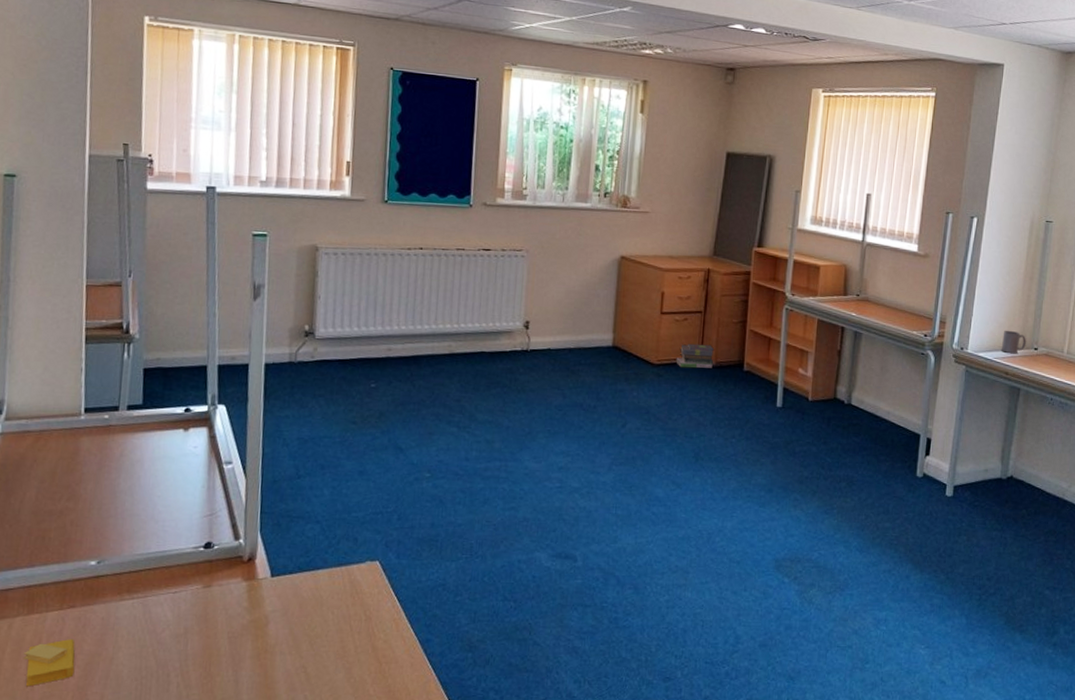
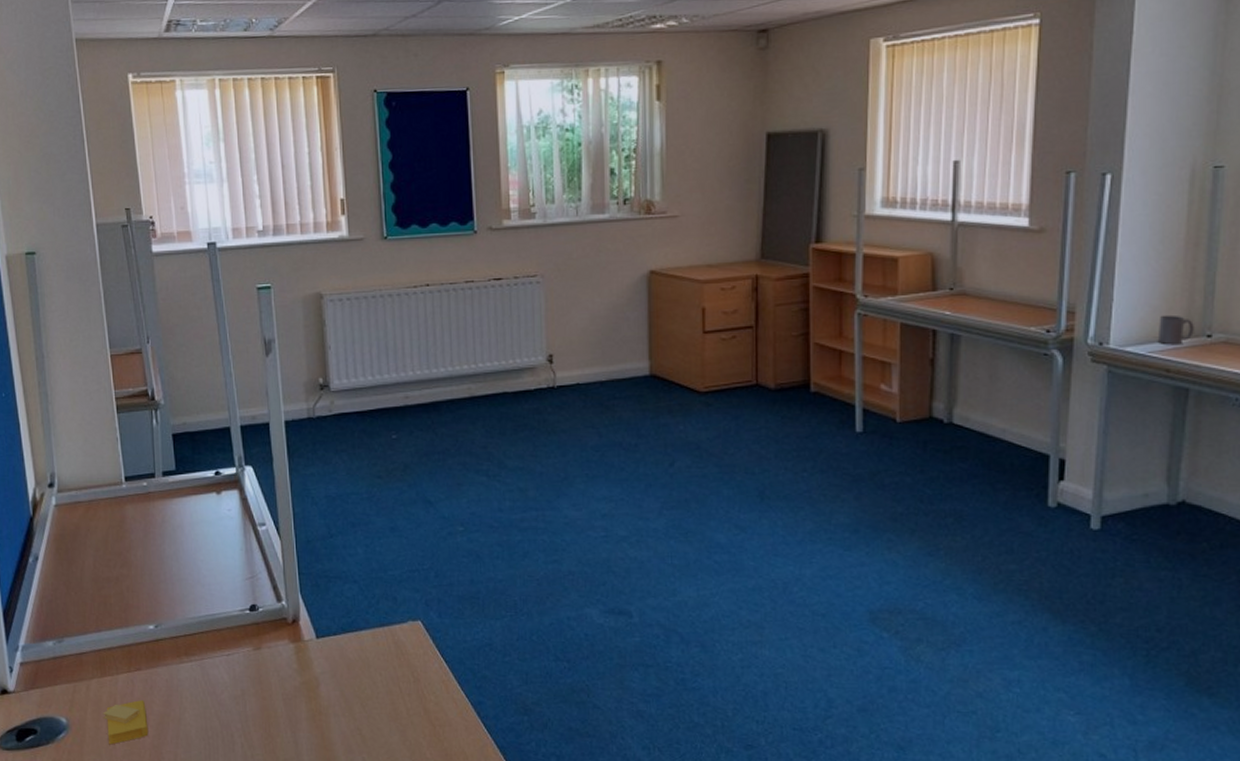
books: present [676,343,714,369] -> none [726,364,772,394]

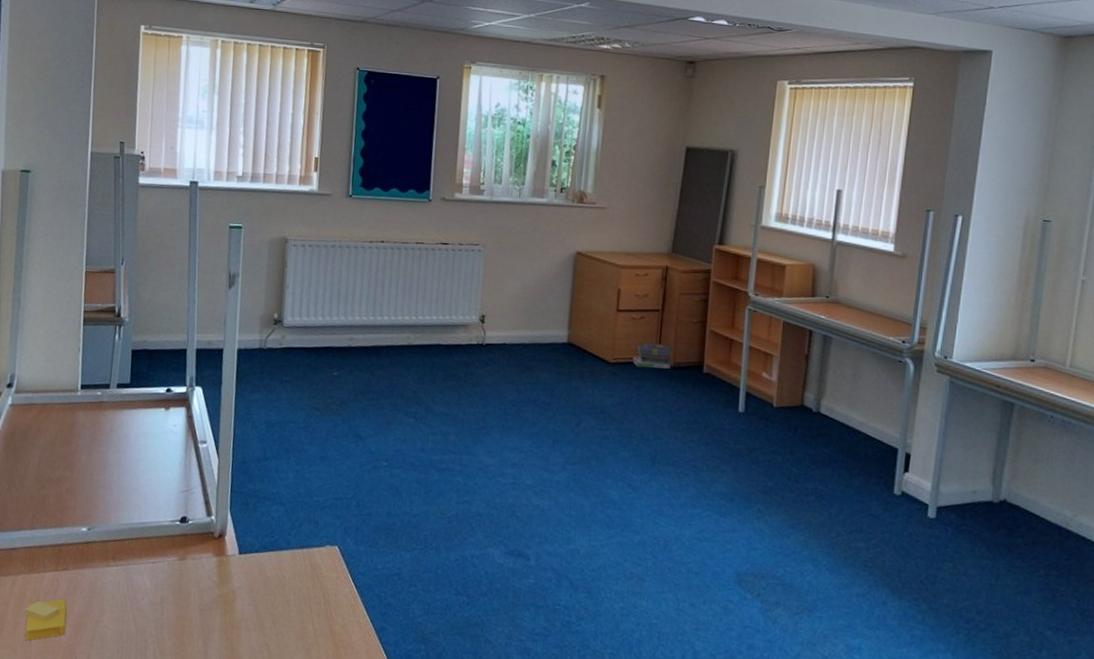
books: none [726,364,772,394] -> present [632,342,672,369]
mug: present [1157,314,1194,345] -> none [991,338,1021,366]

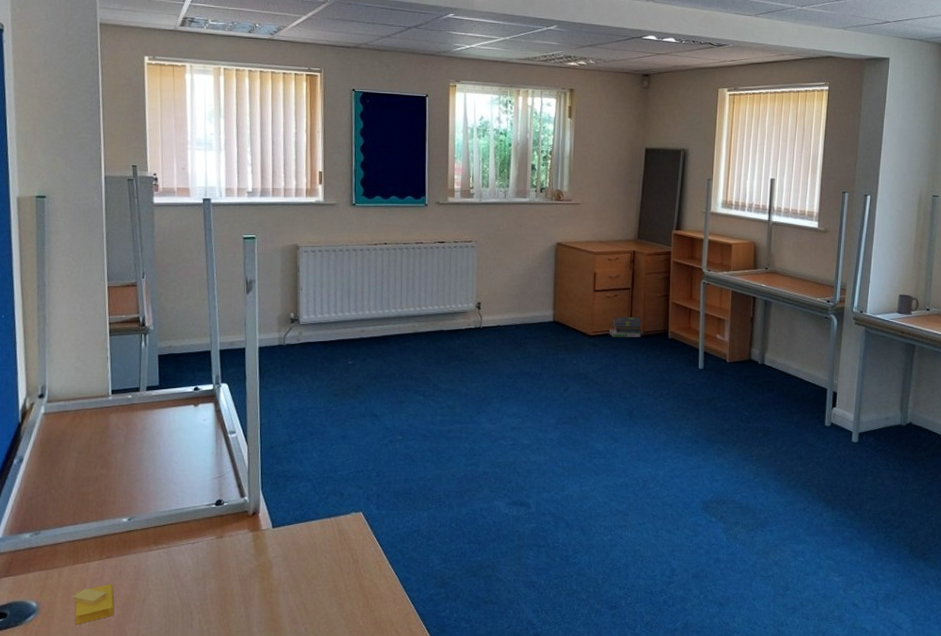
mug: none [991,338,1021,366] -> present [896,294,919,315]

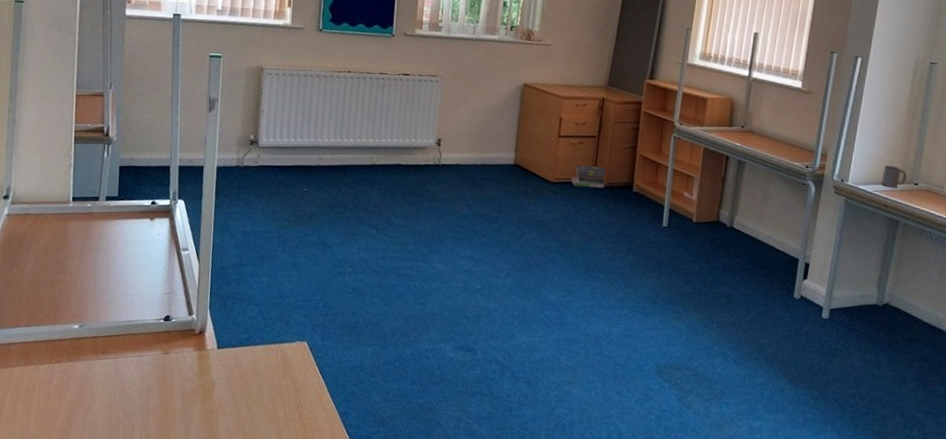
sticky notes: present [72,584,115,625] -> none [20,388,61,425]

